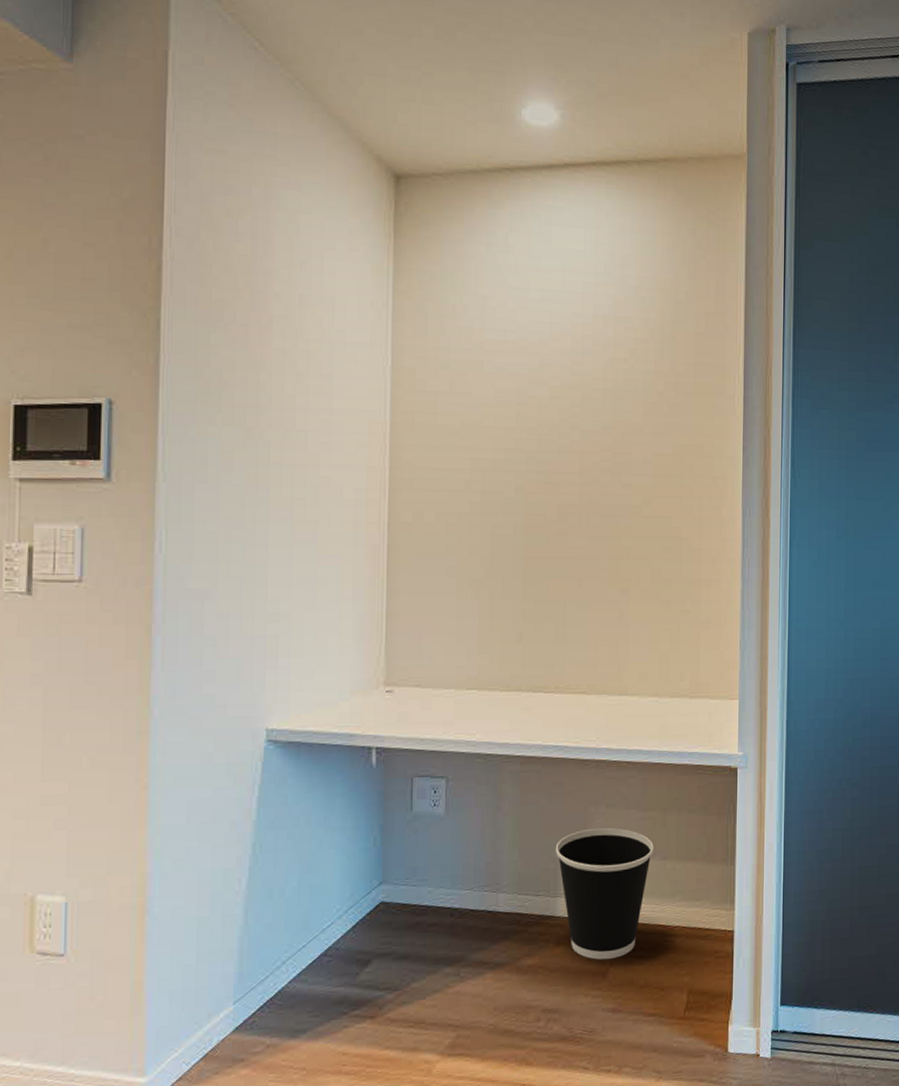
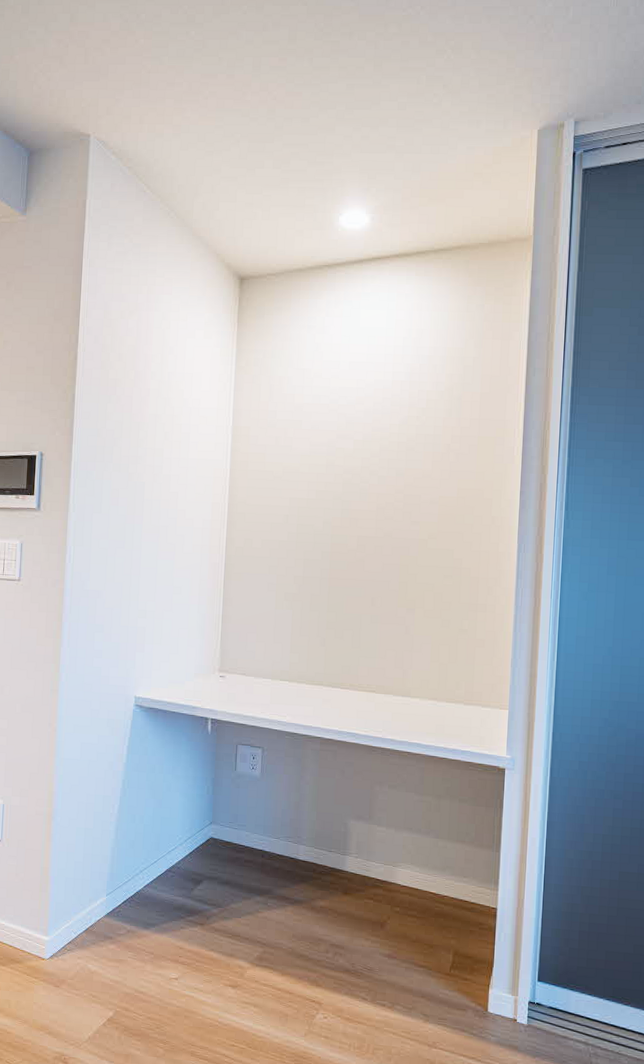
wastebasket: present [555,827,654,960] -> none [345,803,428,914]

